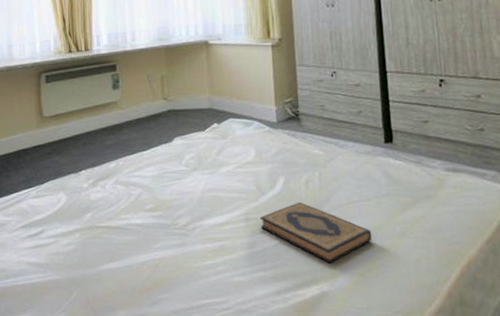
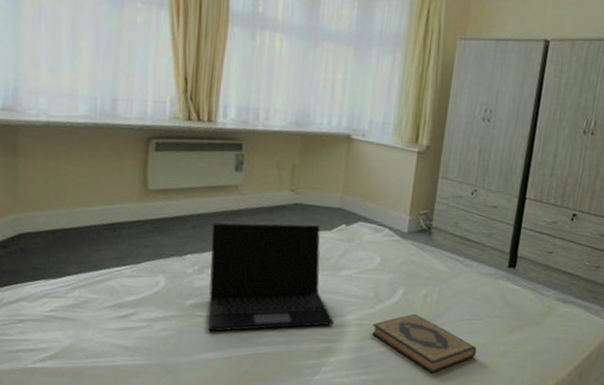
laptop: none [99,127,222,241] -> present [208,223,334,332]

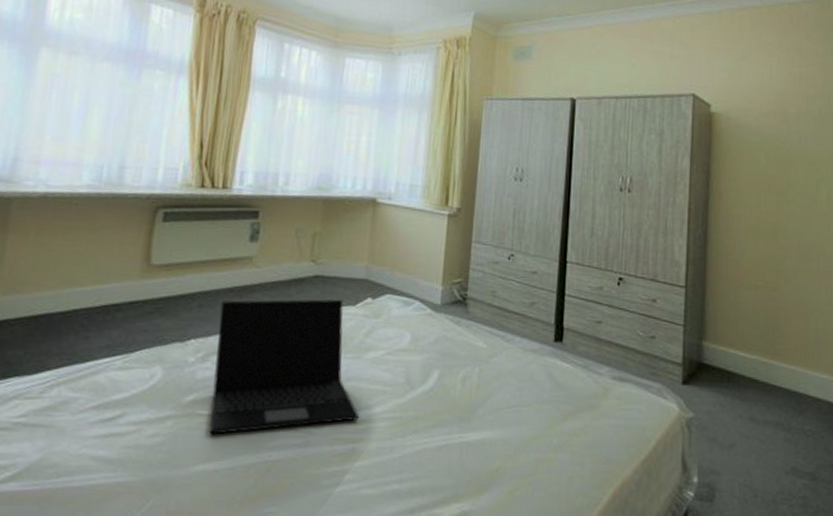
hardback book: present [371,313,477,374] -> none [402,401,527,478]

